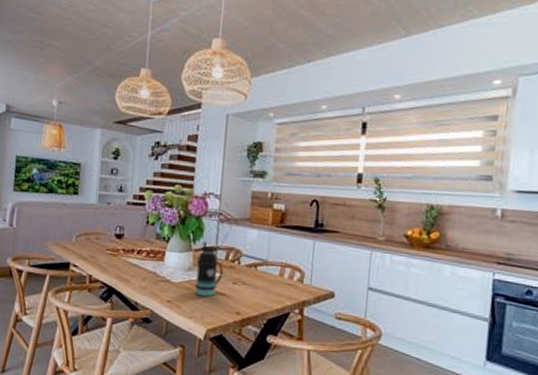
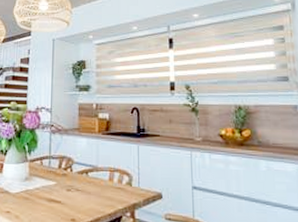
bottle: present [194,241,224,297] -> none [31,152,58,205]

